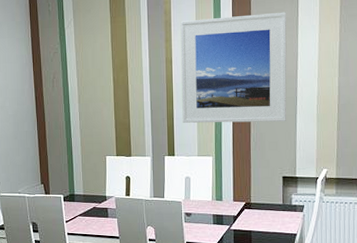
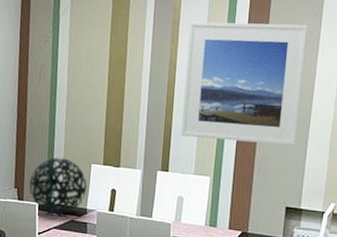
decorative orb: none [54,154,105,204] -> present [29,158,87,215]

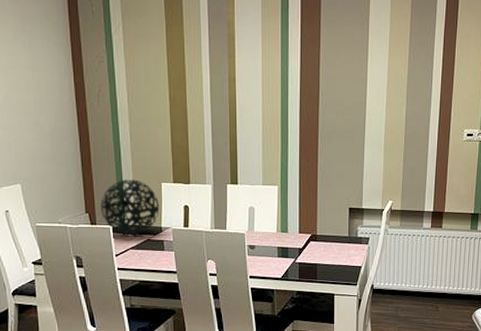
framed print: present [181,22,309,146] -> none [245,33,357,150]

